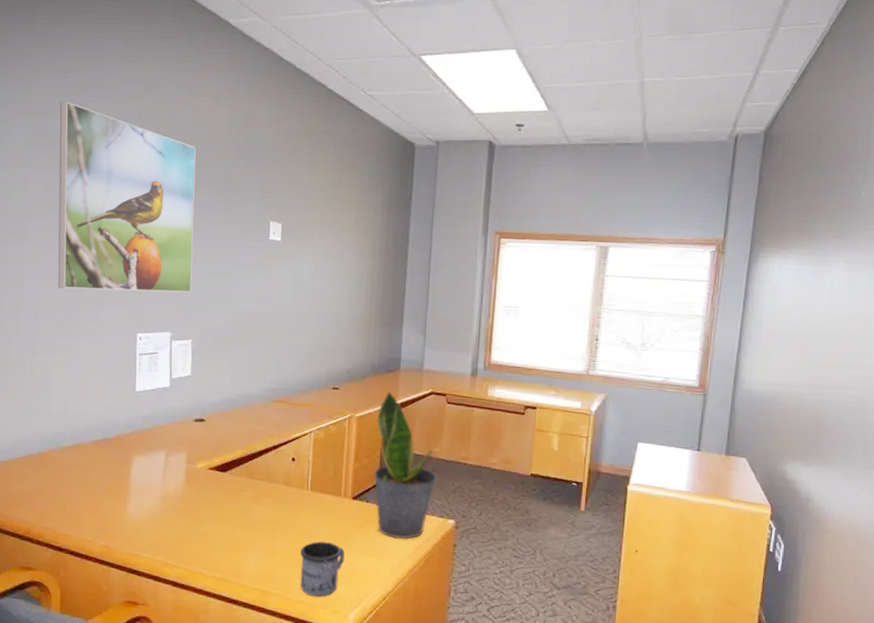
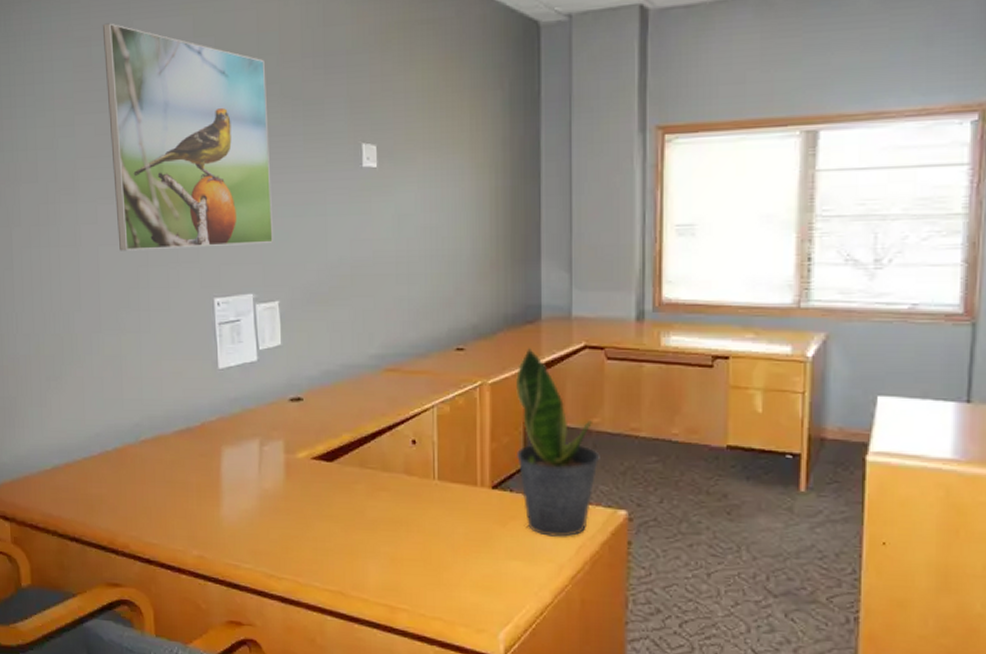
mug: present [299,541,345,597] -> none [430,542,487,612]

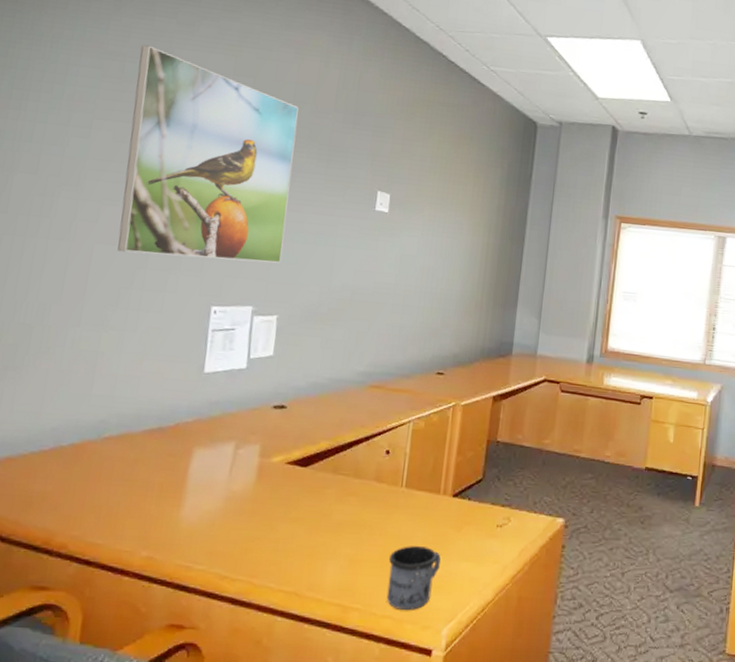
mug: none [430,542,487,612] -> present [386,545,441,610]
potted plant: present [516,347,600,537] -> none [477,376,547,541]

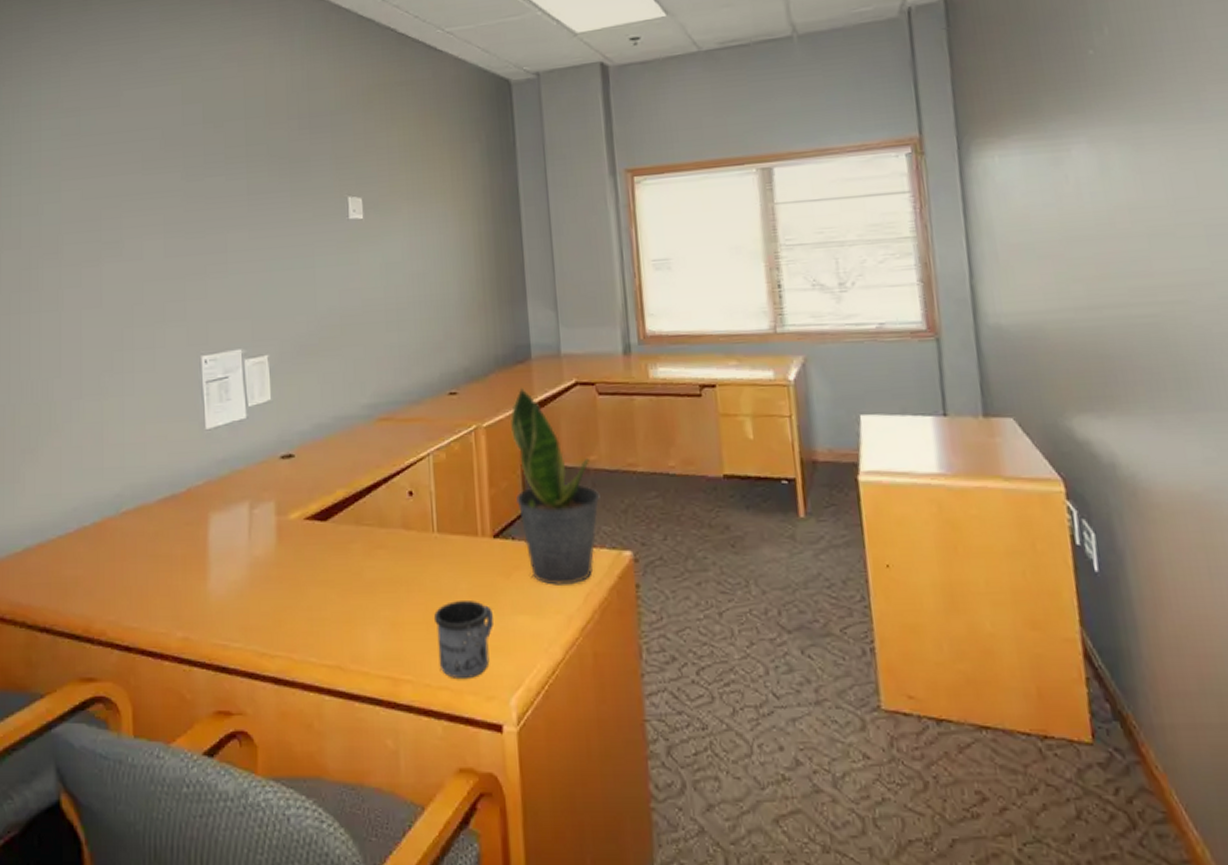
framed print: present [117,45,299,263] -> none [92,93,261,313]
potted plant: none [477,376,547,541] -> present [510,387,600,585]

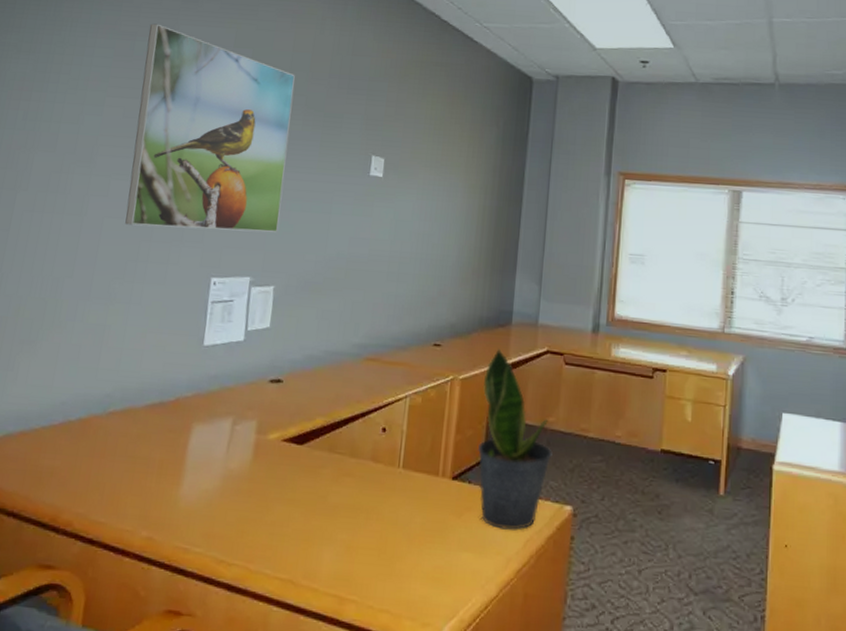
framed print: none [92,93,261,313] -> present [125,23,295,232]
mug: present [433,599,493,678] -> none [384,532,441,605]

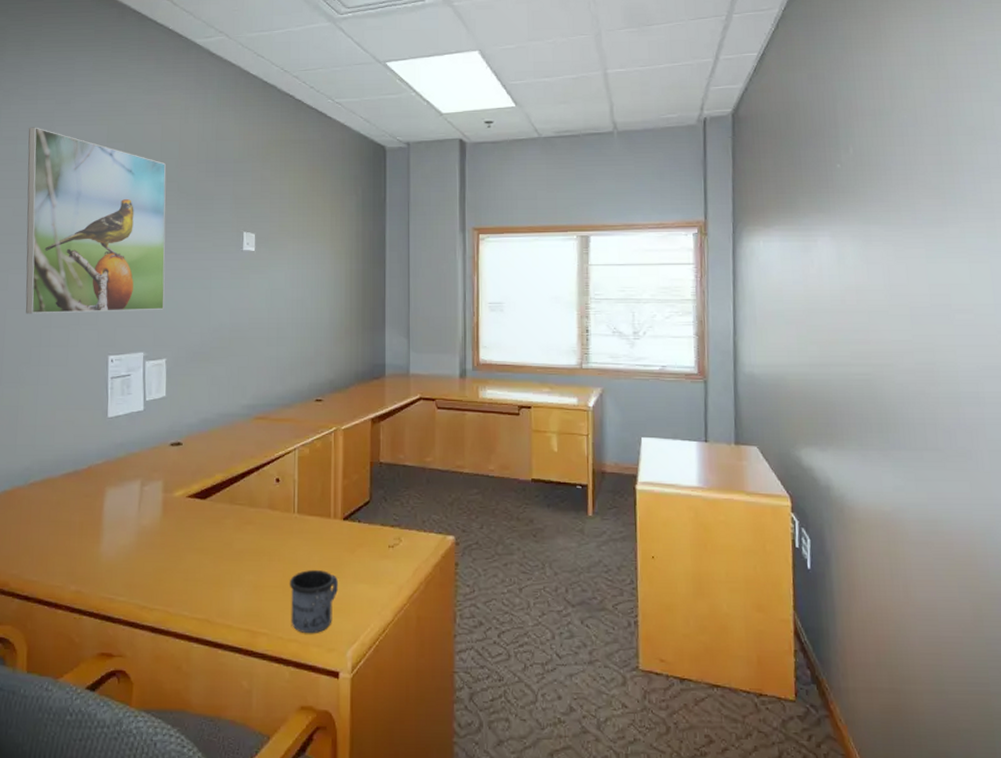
mug: none [384,532,441,605] -> present [289,569,338,633]
potted plant: present [477,348,553,530] -> none [363,398,432,561]

